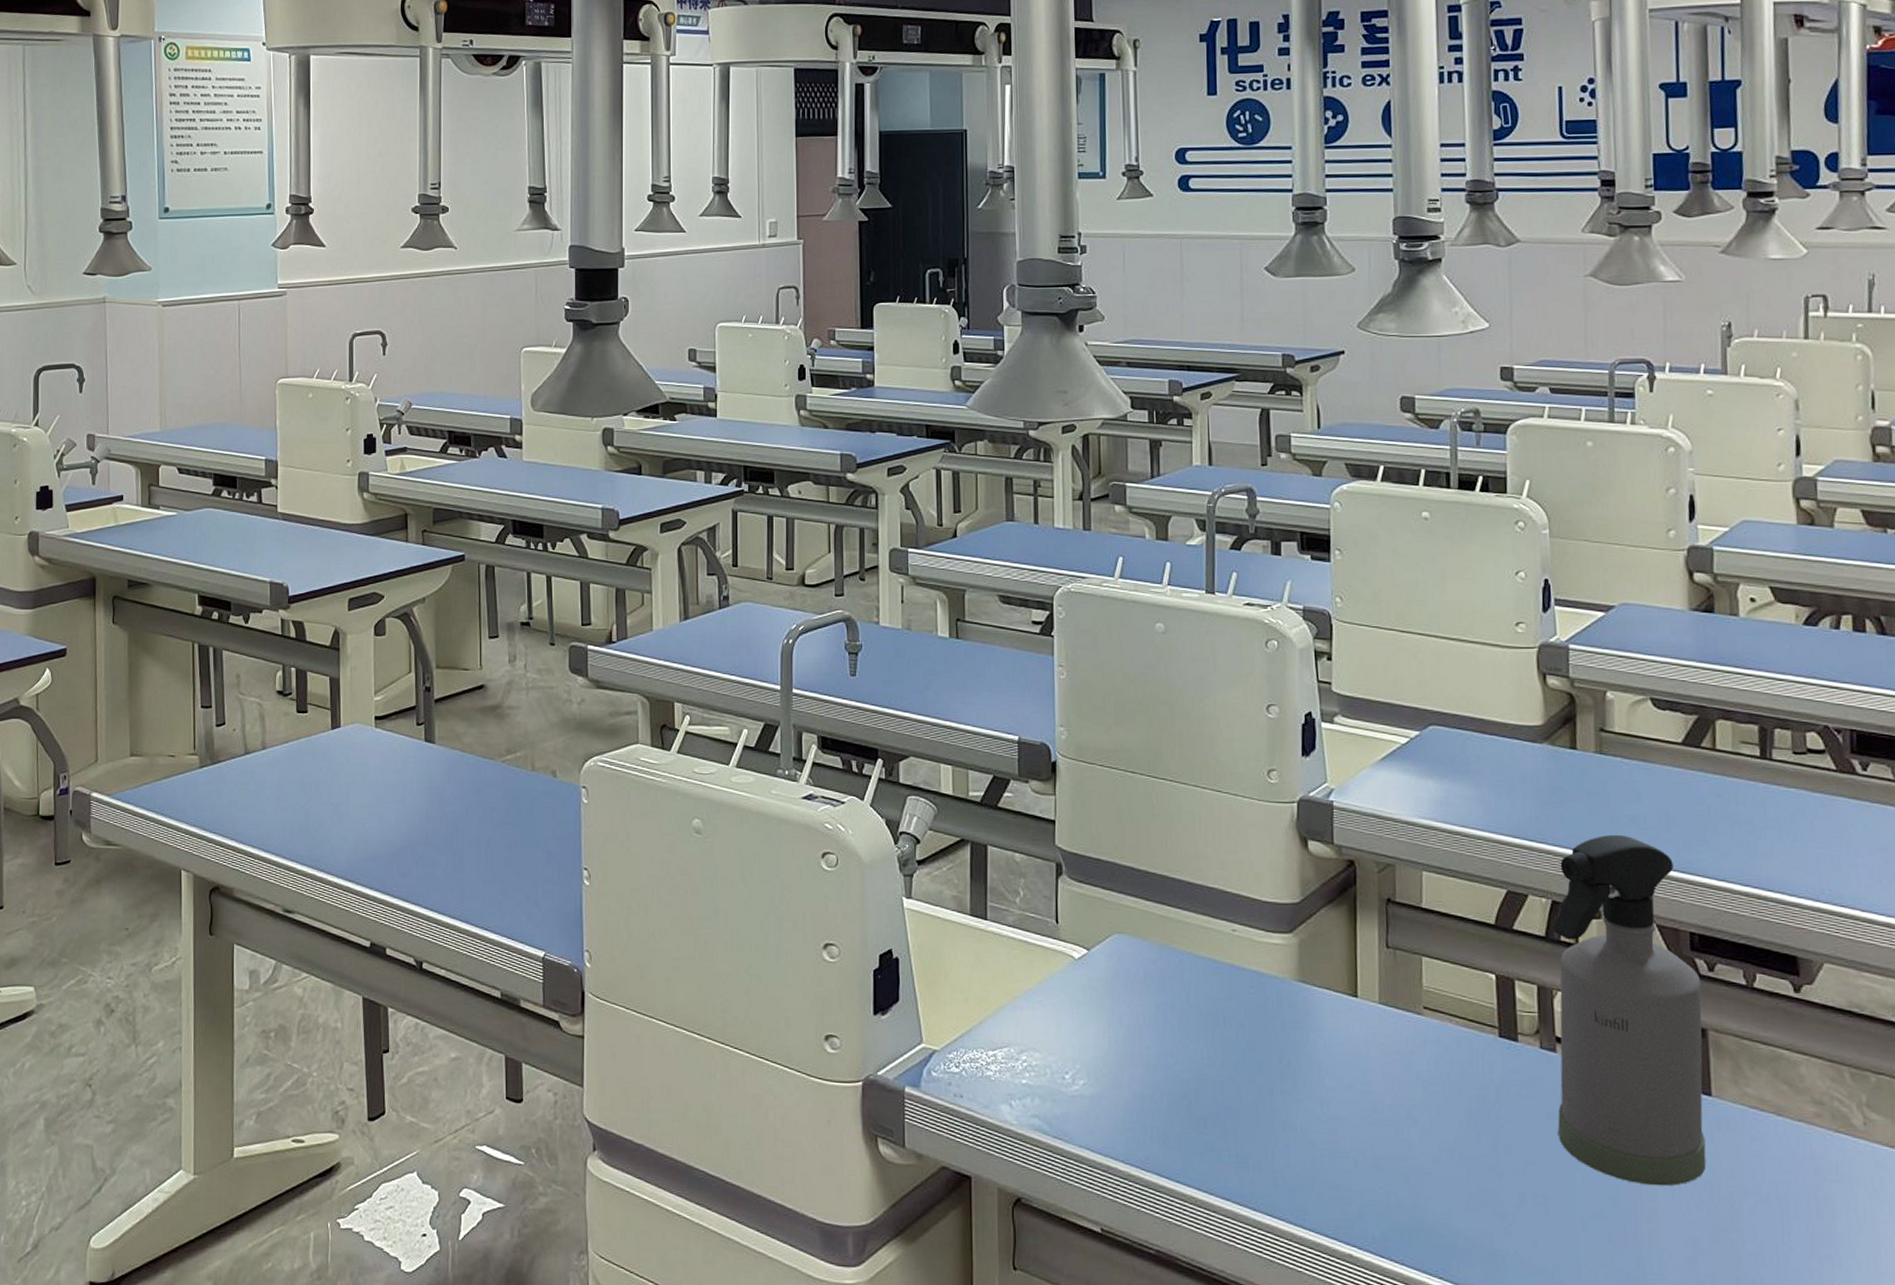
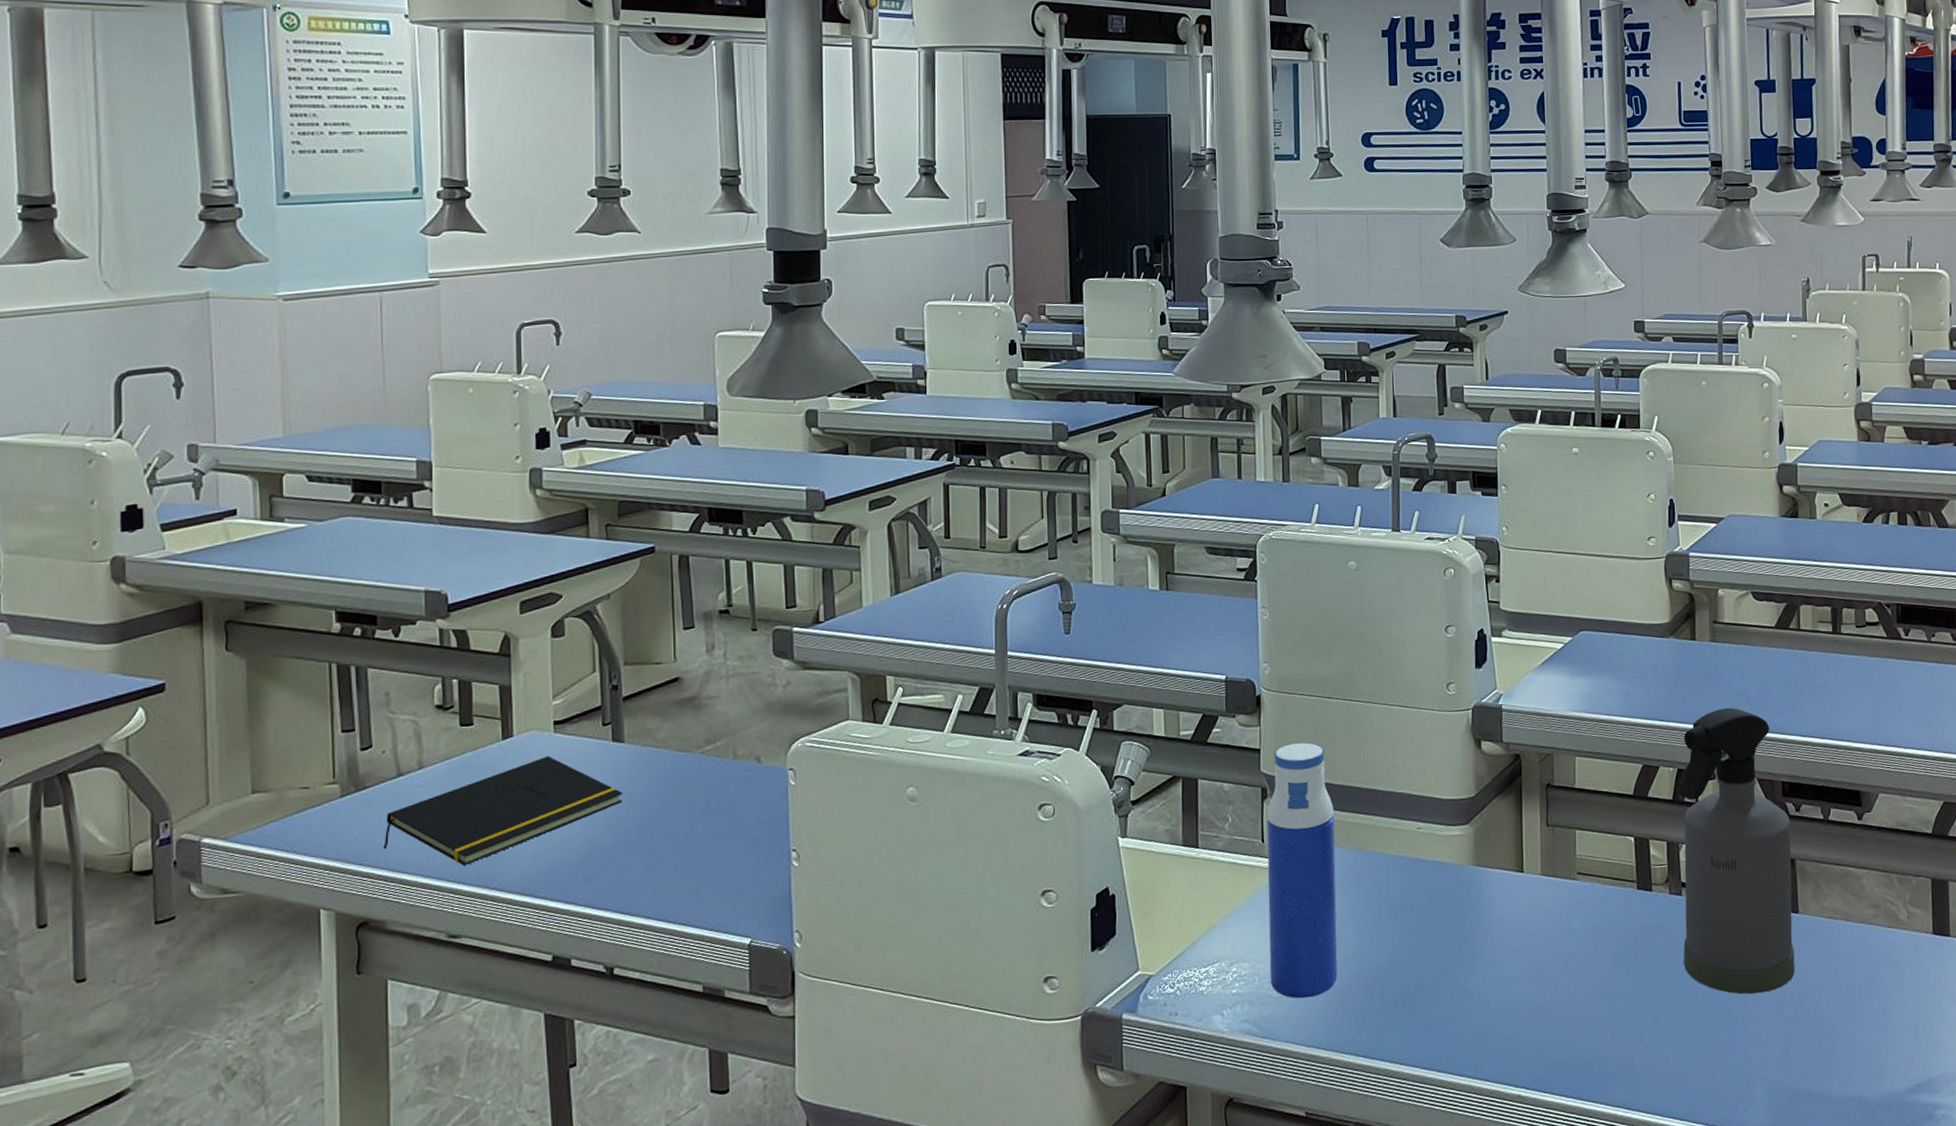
notepad: none [232,749,433,845] -> present [383,755,623,866]
water bottle: none [1061,819,1139,1102] -> present [1266,743,1338,999]

